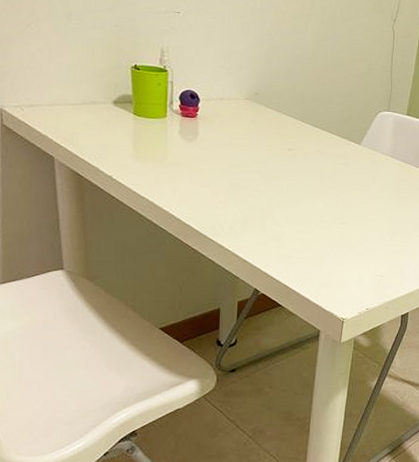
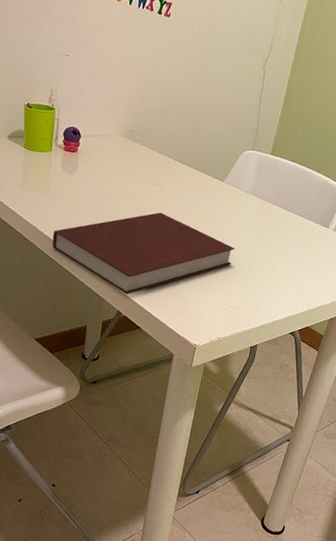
notebook: none [173,179,377,270] -> present [52,212,235,295]

